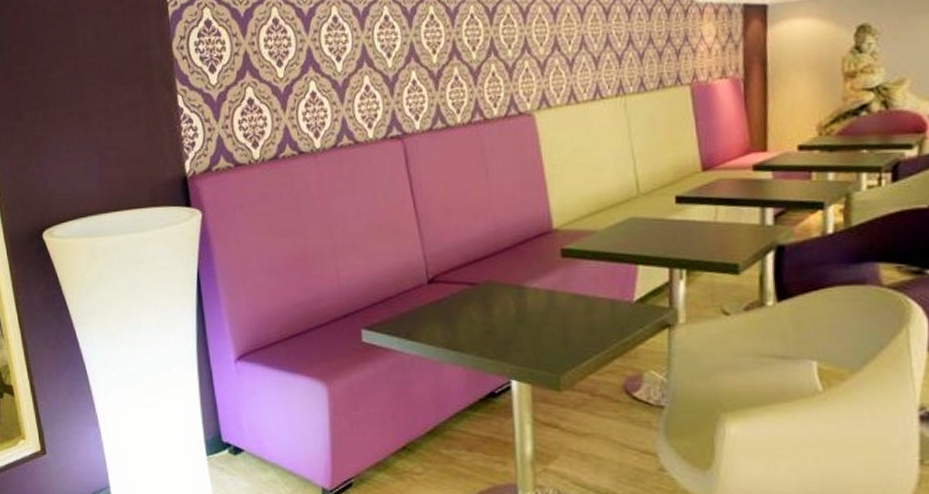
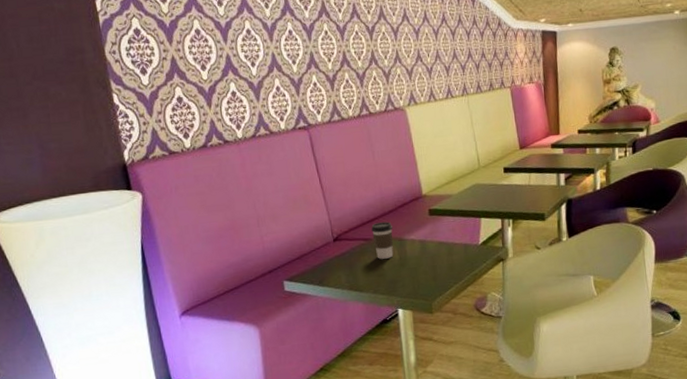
coffee cup: none [479,262,509,311] -> present [371,221,394,259]

